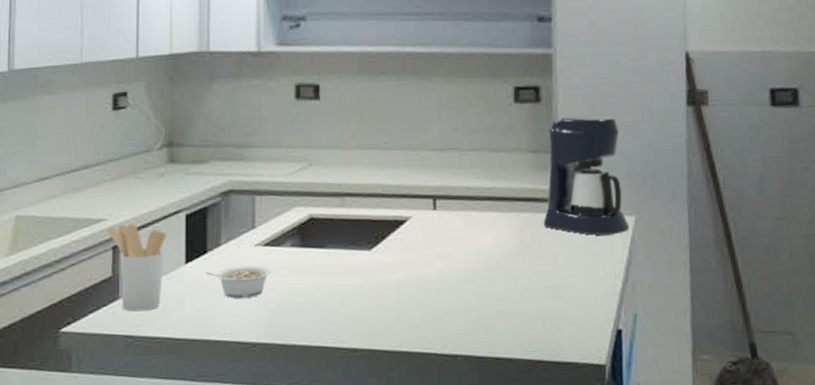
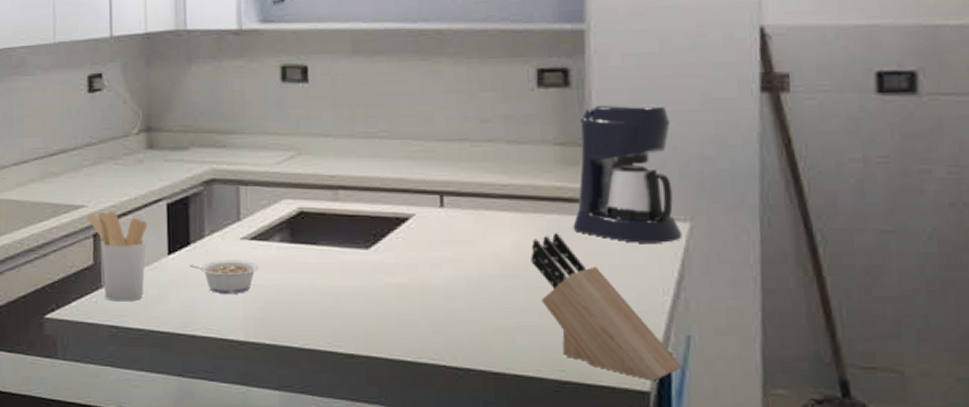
knife block: none [509,229,631,355] -> present [531,233,683,381]

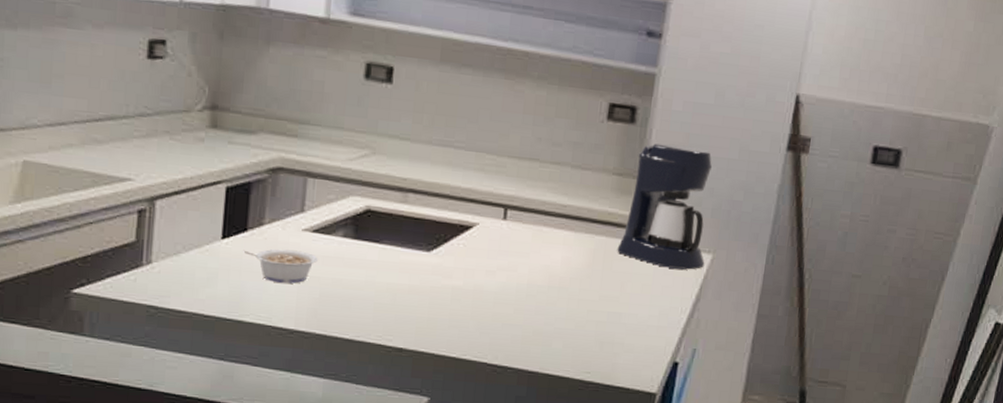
utensil holder: present [87,212,147,302] -> none [133,187,202,283]
knife block: present [531,233,683,381] -> none [576,253,686,385]

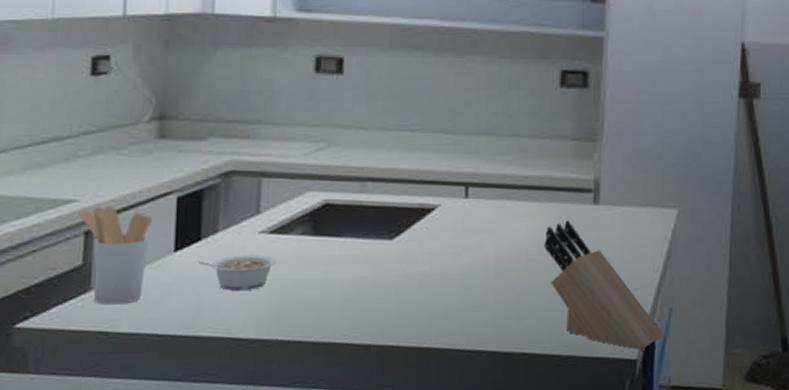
utensil holder: none [133,187,202,283] -> present [79,207,152,305]
knife block: none [576,253,686,385] -> present [544,220,664,350]
coffee maker: present [617,143,712,270] -> none [582,104,672,228]

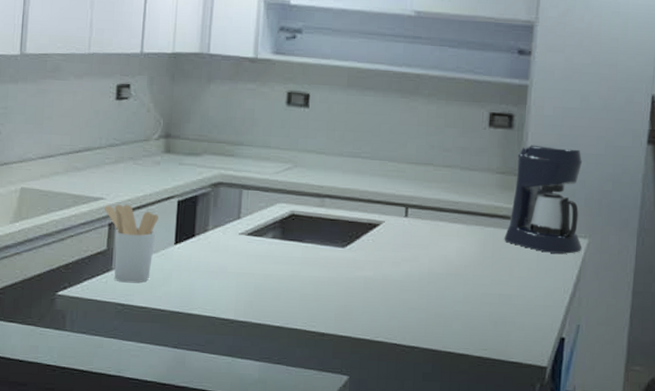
legume: present [197,254,276,291] -> none [192,251,252,280]
knife block: present [544,220,664,350] -> none [470,242,572,359]
coffee maker: none [582,104,672,228] -> present [504,144,582,254]

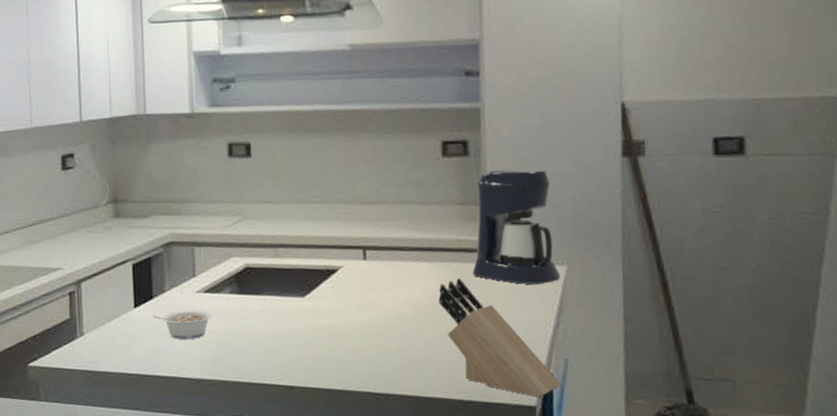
utensil holder: present [105,204,158,283] -> none [64,273,116,350]
legume: none [192,251,252,280] -> present [152,310,212,339]
knife block: none [470,242,572,359] -> present [438,278,562,397]

